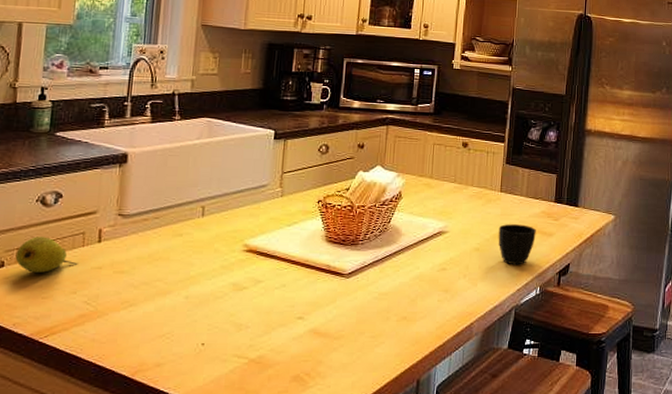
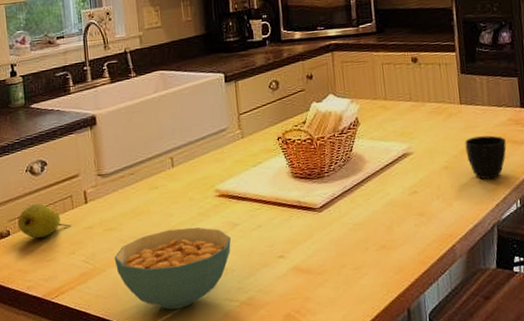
cereal bowl: none [119,279,252,361] -> present [114,227,232,310]

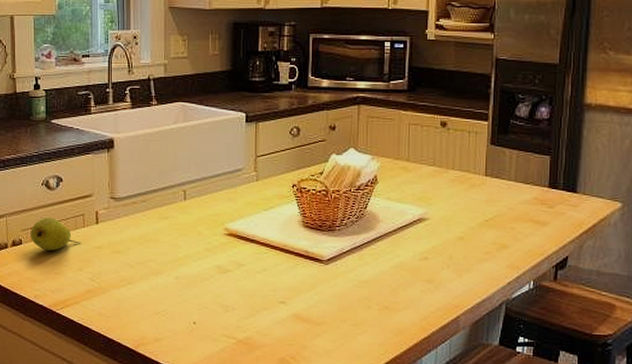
cereal bowl: present [114,227,232,310] -> none [119,260,236,337]
cup: present [465,135,507,180] -> none [484,211,528,257]

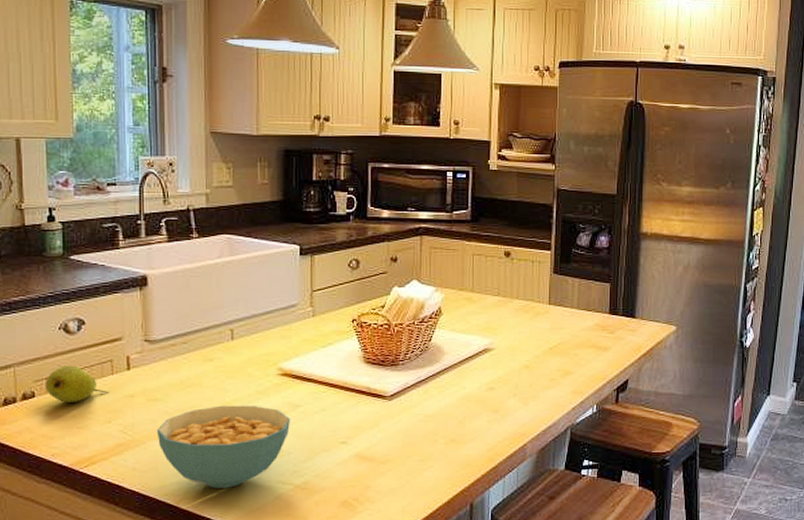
cereal bowl: none [119,260,236,337] -> present [156,405,291,488]

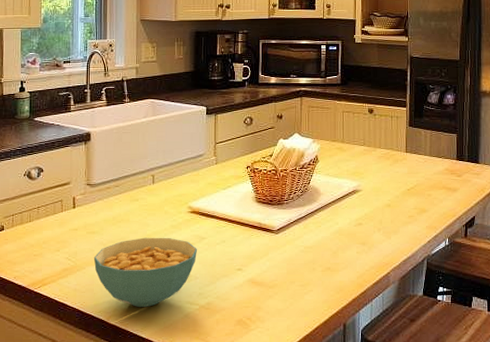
fruit: present [45,365,109,402] -> none [12,205,59,235]

